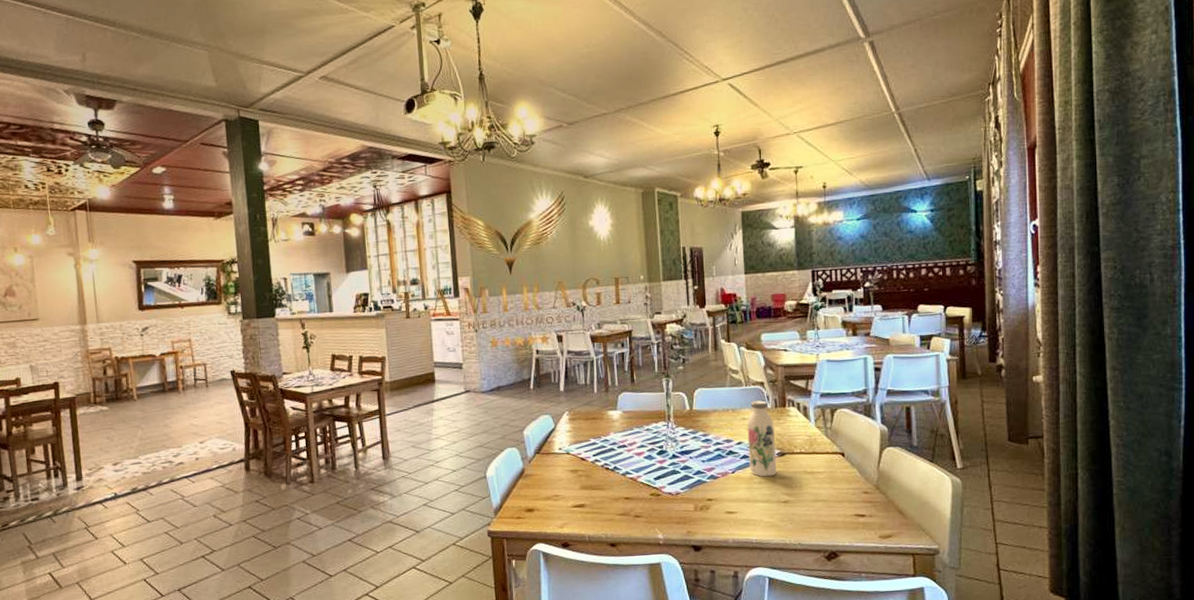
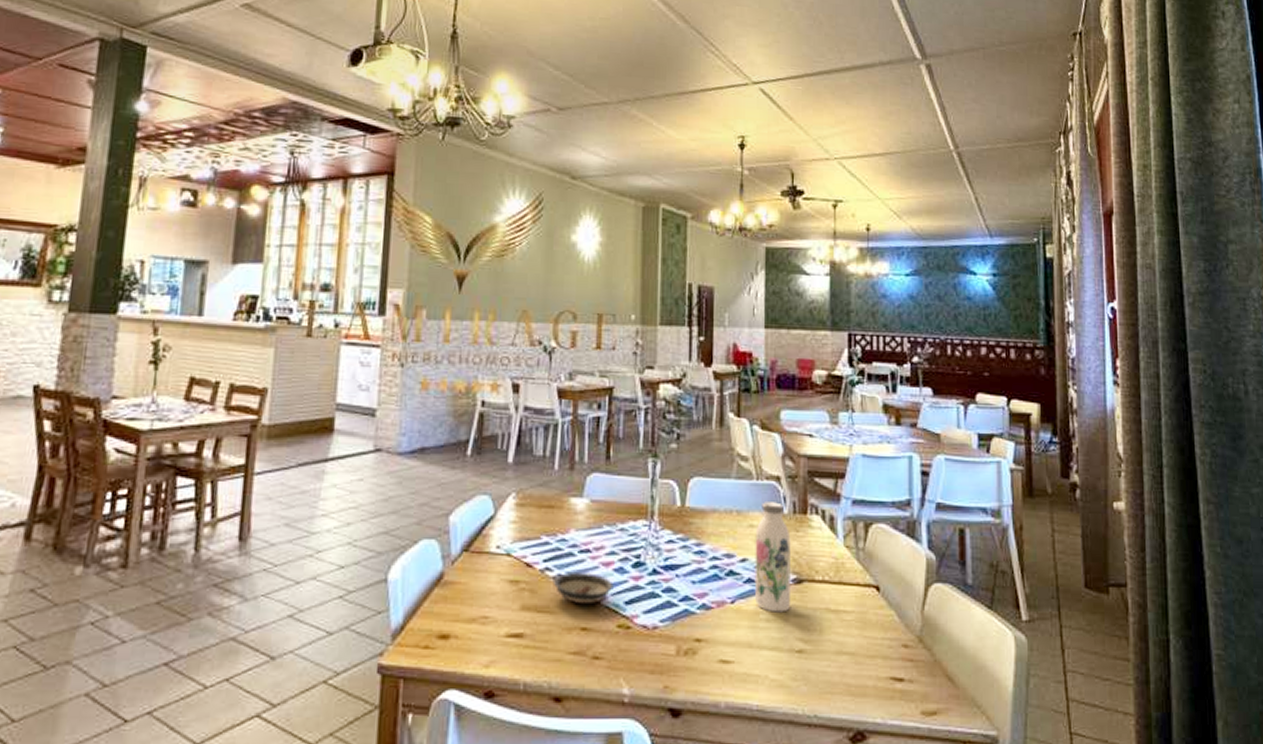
saucer: none [601,461,645,482] -> present [552,573,614,604]

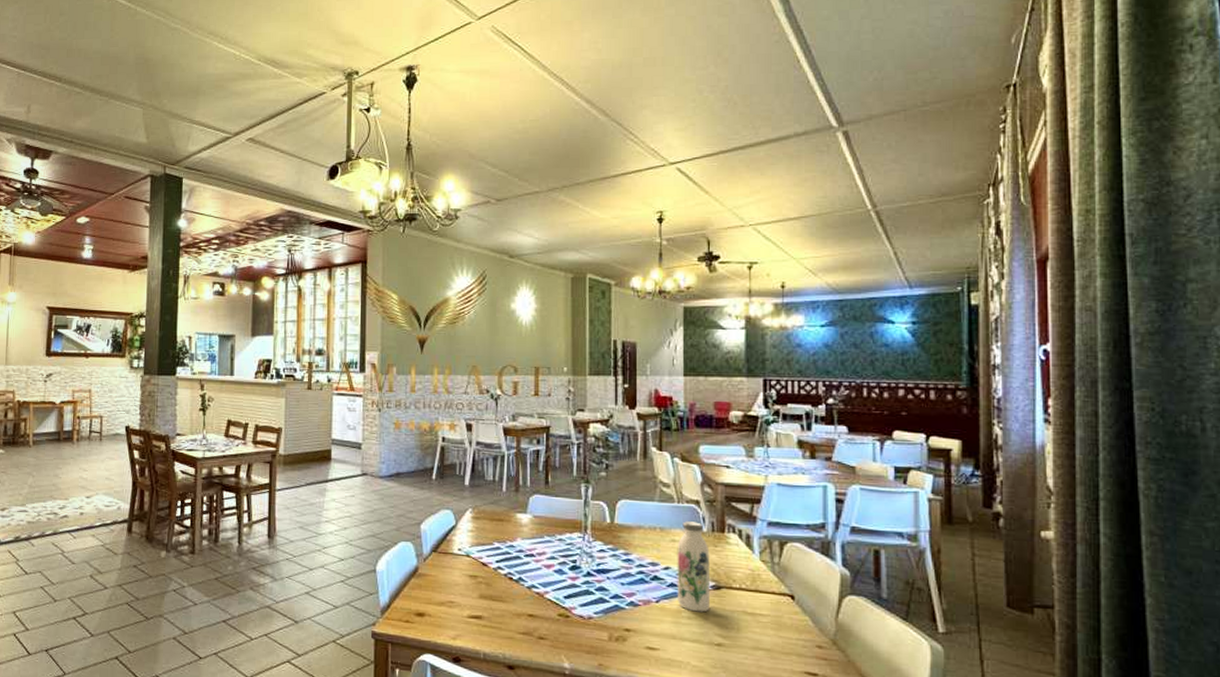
saucer: present [552,573,614,604] -> none [504,571,554,597]

